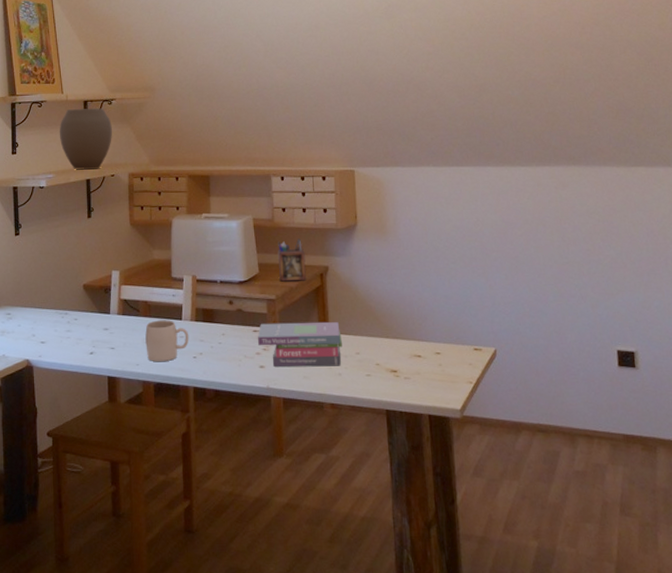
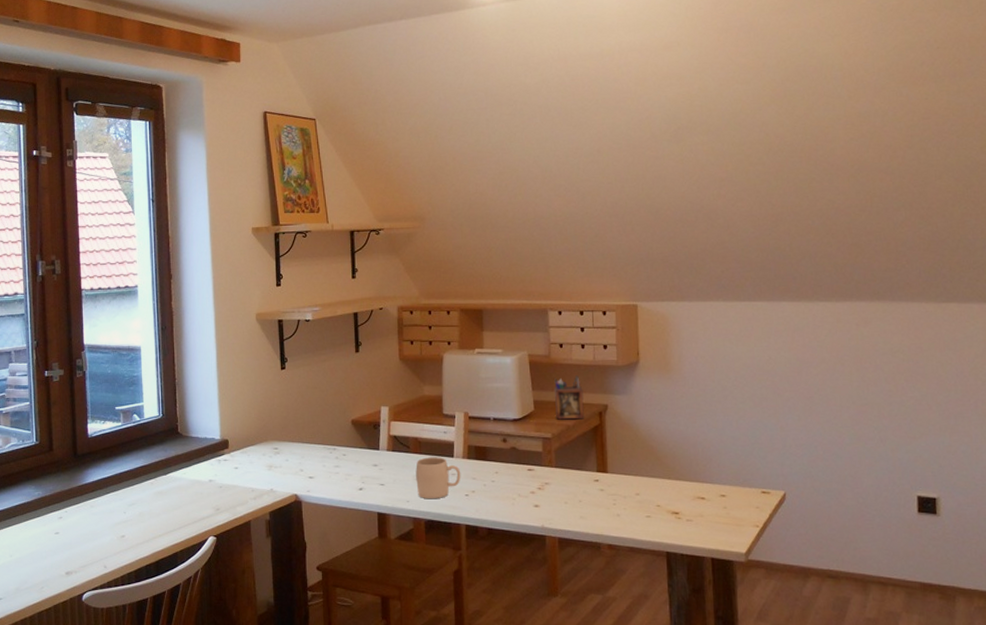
vase: present [59,108,112,170] -> none [324,238,380,303]
books: present [258,321,342,367] -> none [533,461,621,507]

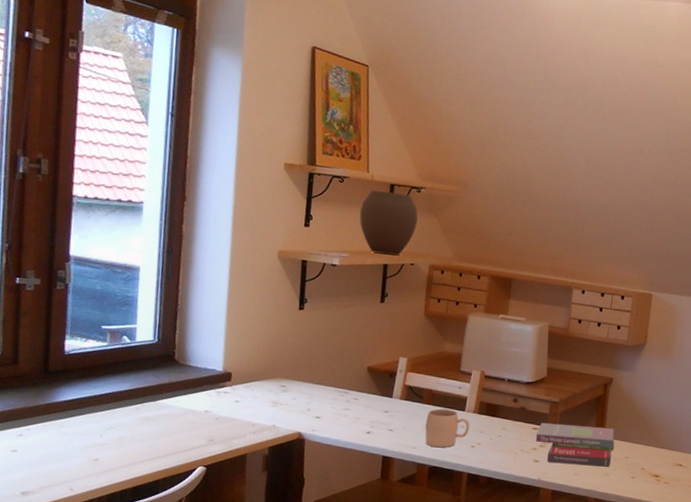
vase: none [324,238,380,303] -> present [359,190,418,256]
books: none [533,461,621,507] -> present [536,422,615,467]
desk organizer: present [554,375,584,420] -> none [565,349,594,389]

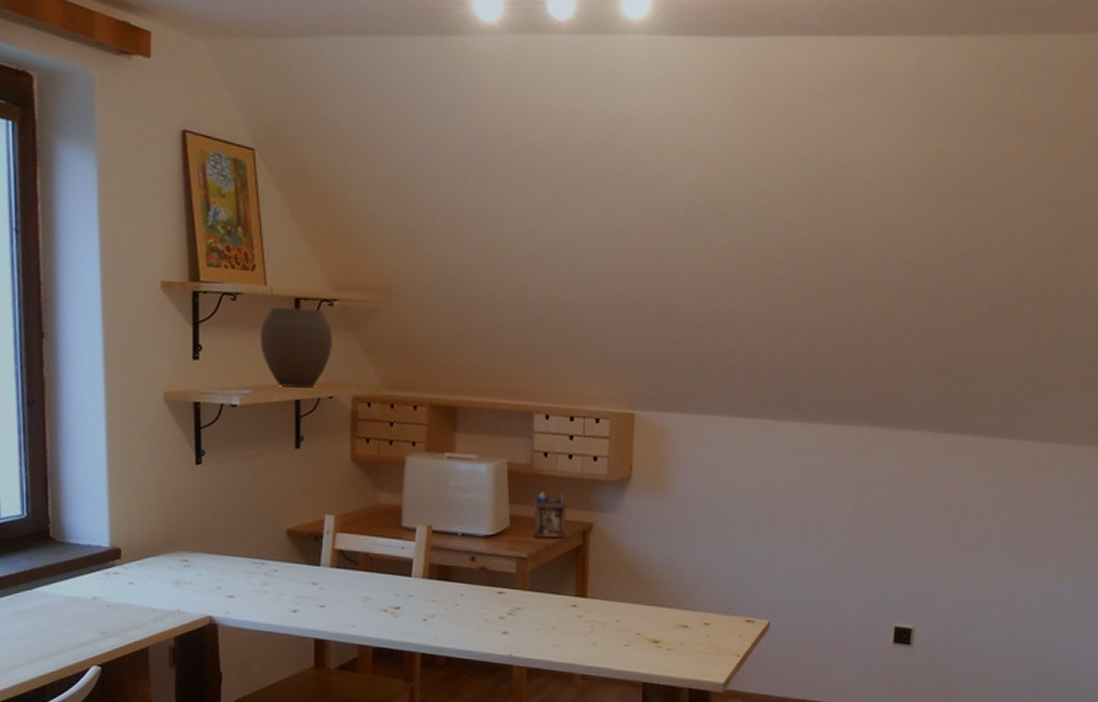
mug: present [425,409,470,448] -> none [364,576,419,624]
books: present [536,422,615,467] -> none [503,584,601,635]
desk organizer: none [565,349,594,389] -> present [534,489,567,538]

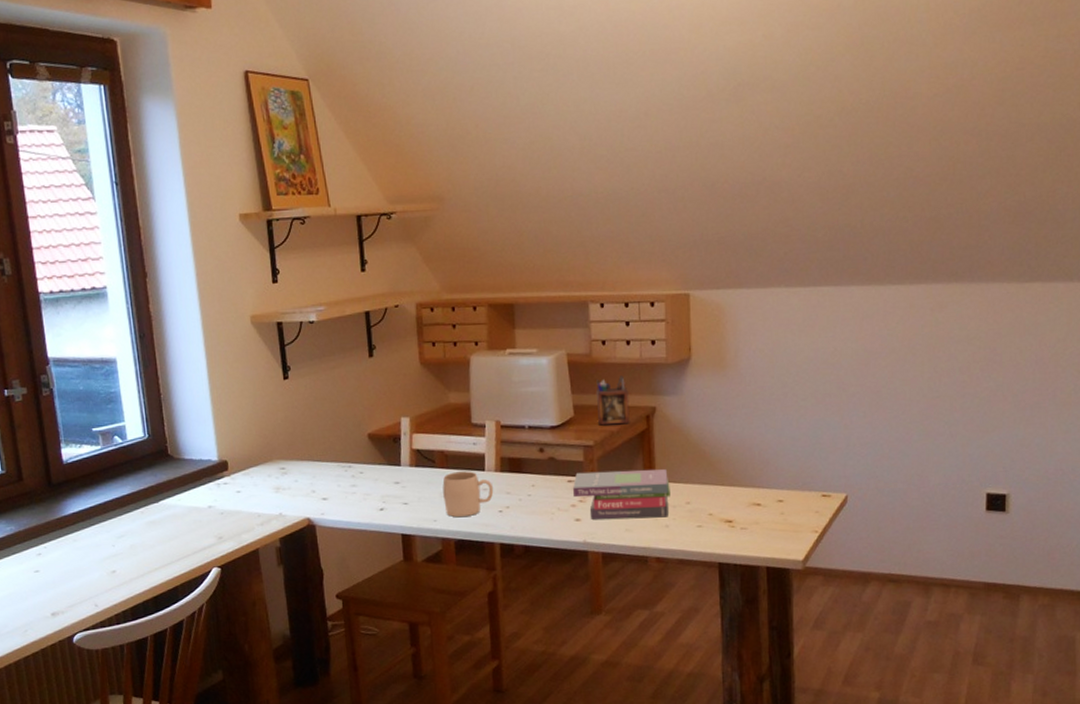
vase: present [259,307,332,388] -> none [328,224,394,301]
mug: none [364,576,419,624] -> present [442,471,494,518]
books: none [503,584,601,635] -> present [573,469,670,519]

